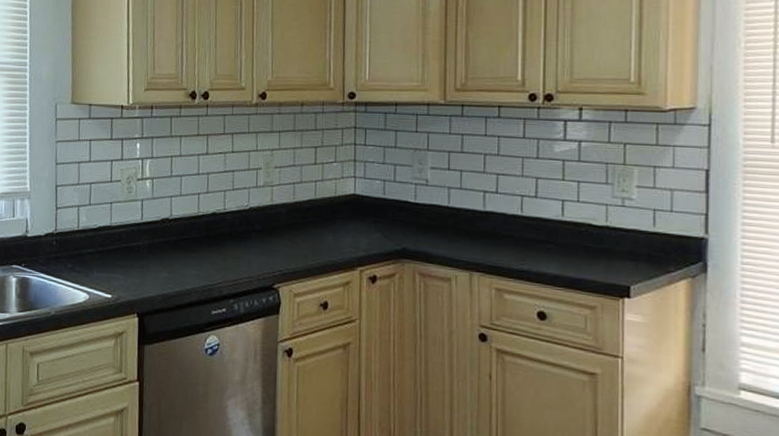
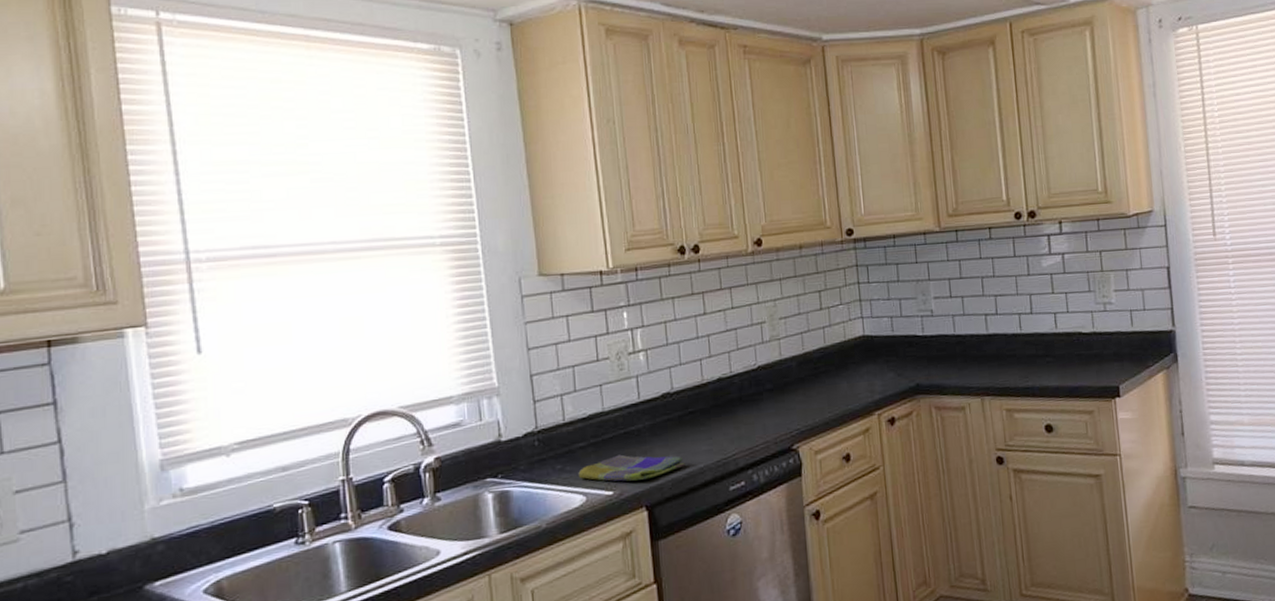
dish towel: none [85,264,175,290] -> present [578,454,685,482]

